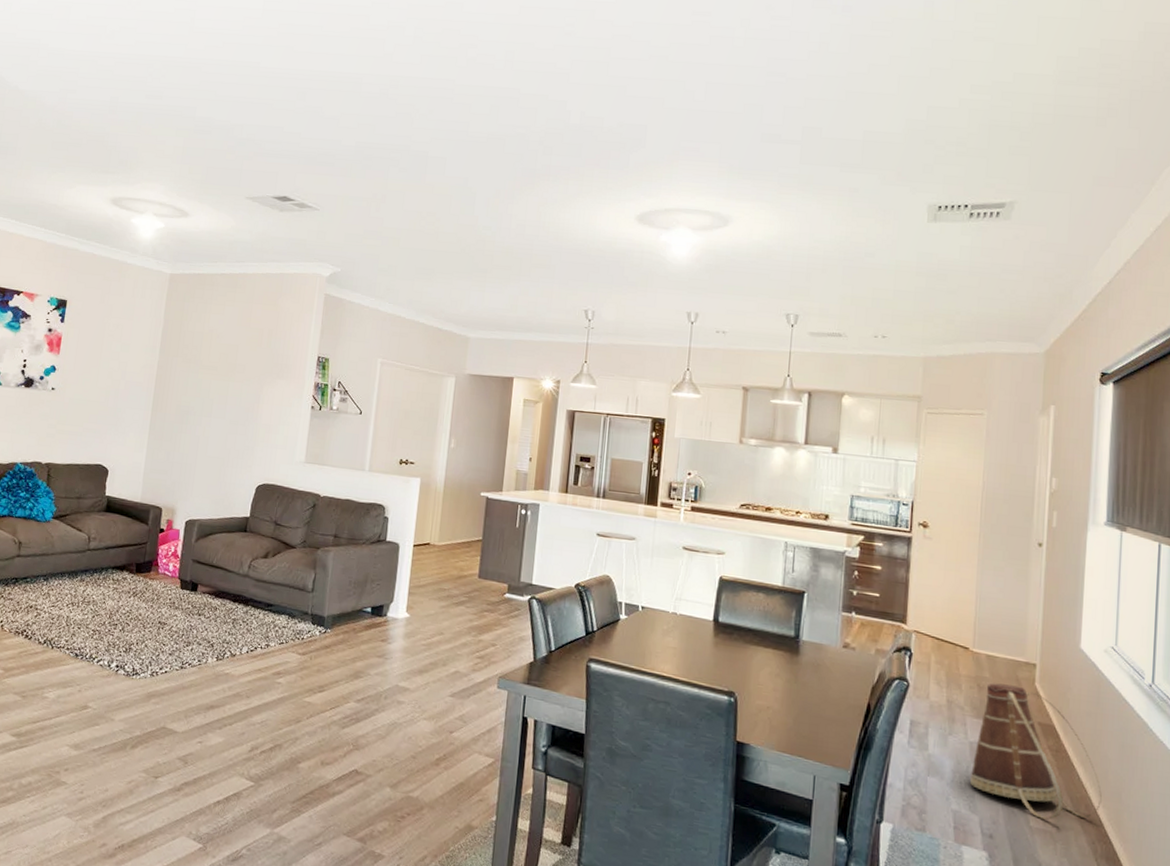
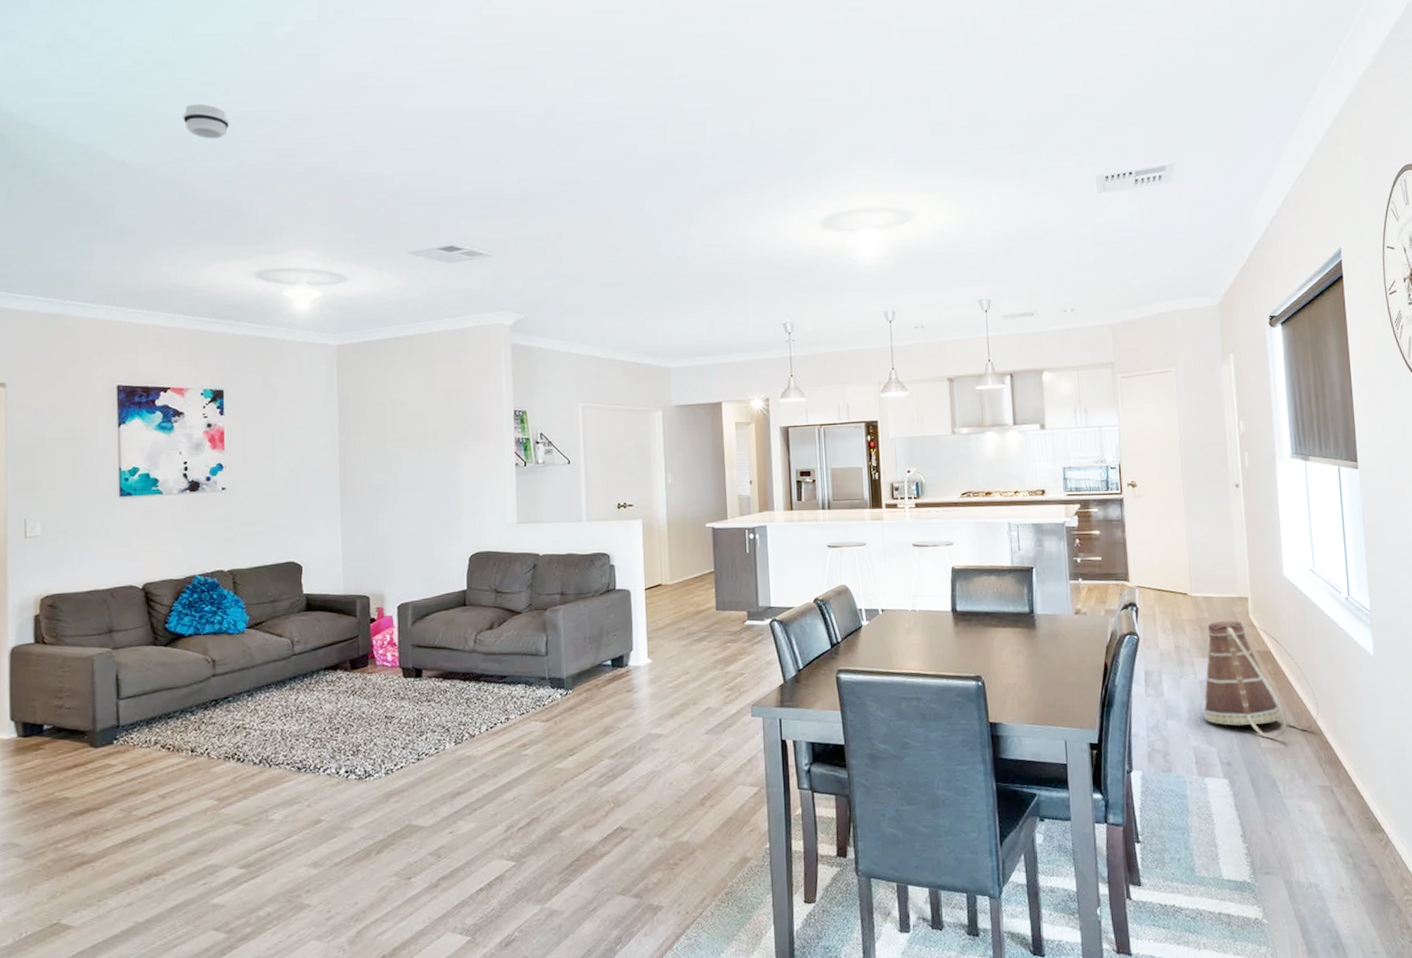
smoke detector: none [72,43,110,76] -> present [183,104,229,139]

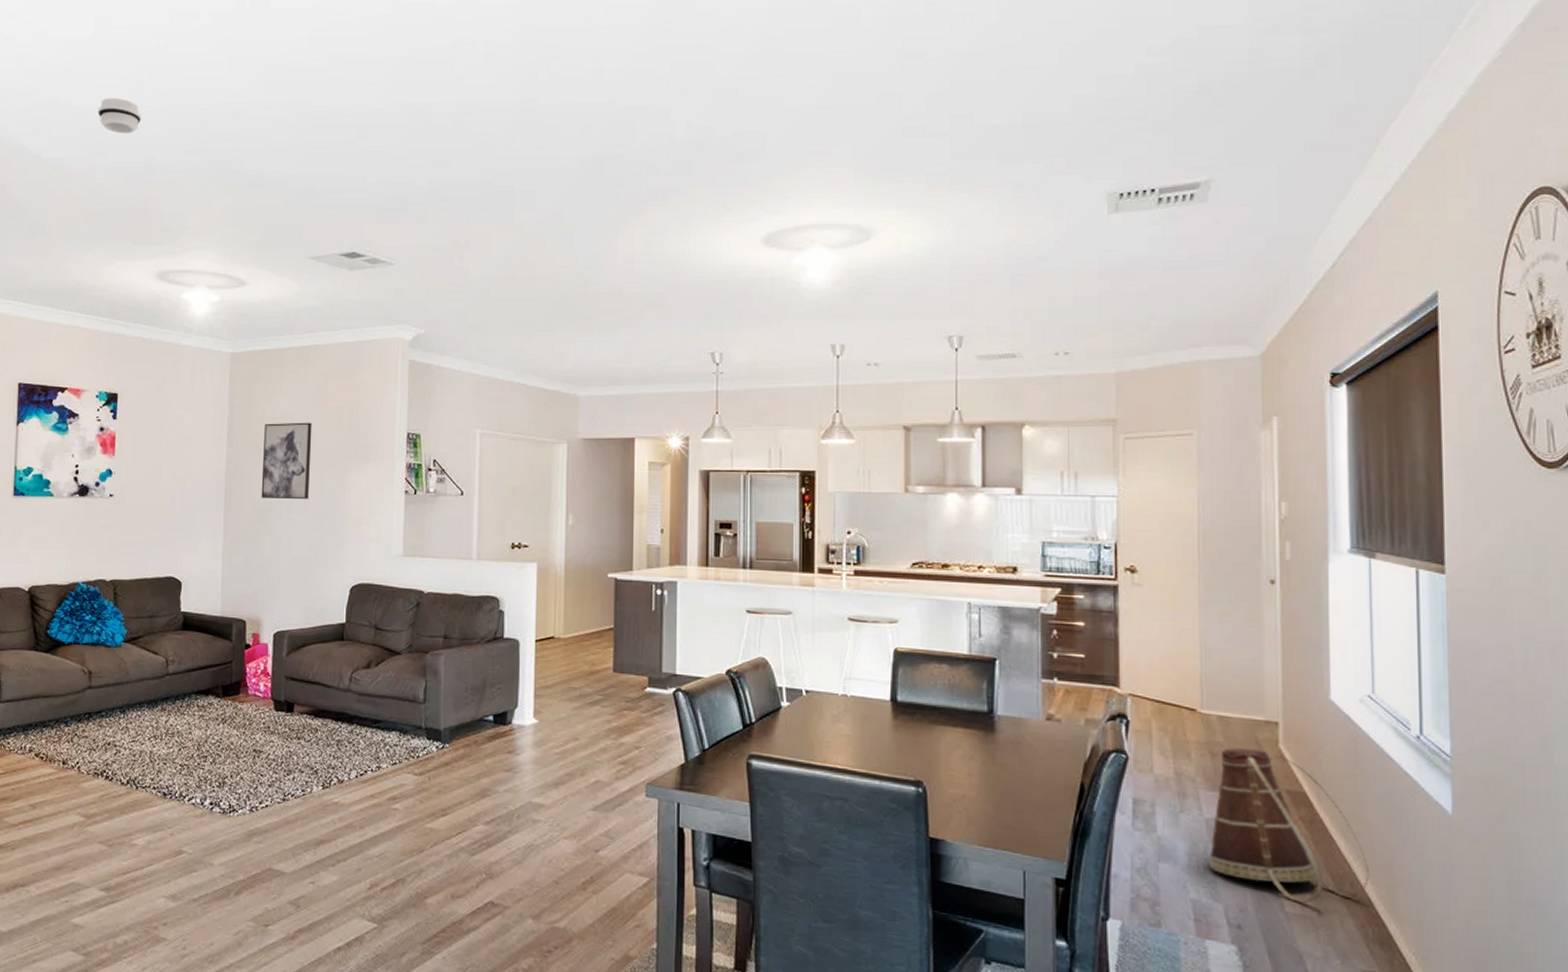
wall art: none [375,406,423,480] -> present [261,422,312,499]

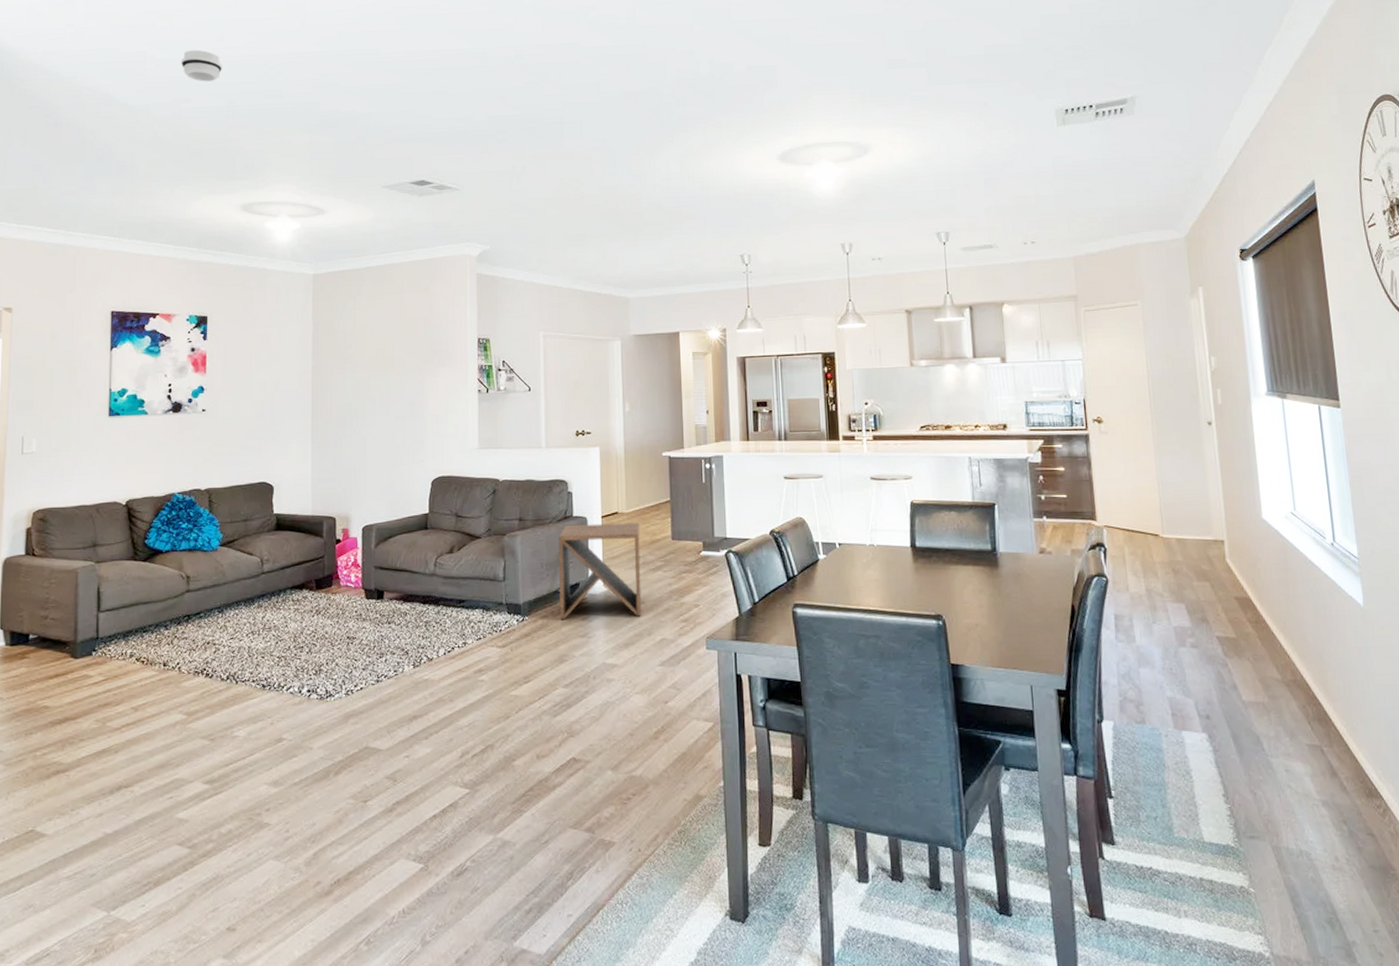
wall art: present [261,422,312,499] -> none [345,333,391,404]
side table: none [484,646,577,755] -> present [558,522,642,620]
basket: present [1210,748,1369,903] -> none [1179,564,1305,692]

